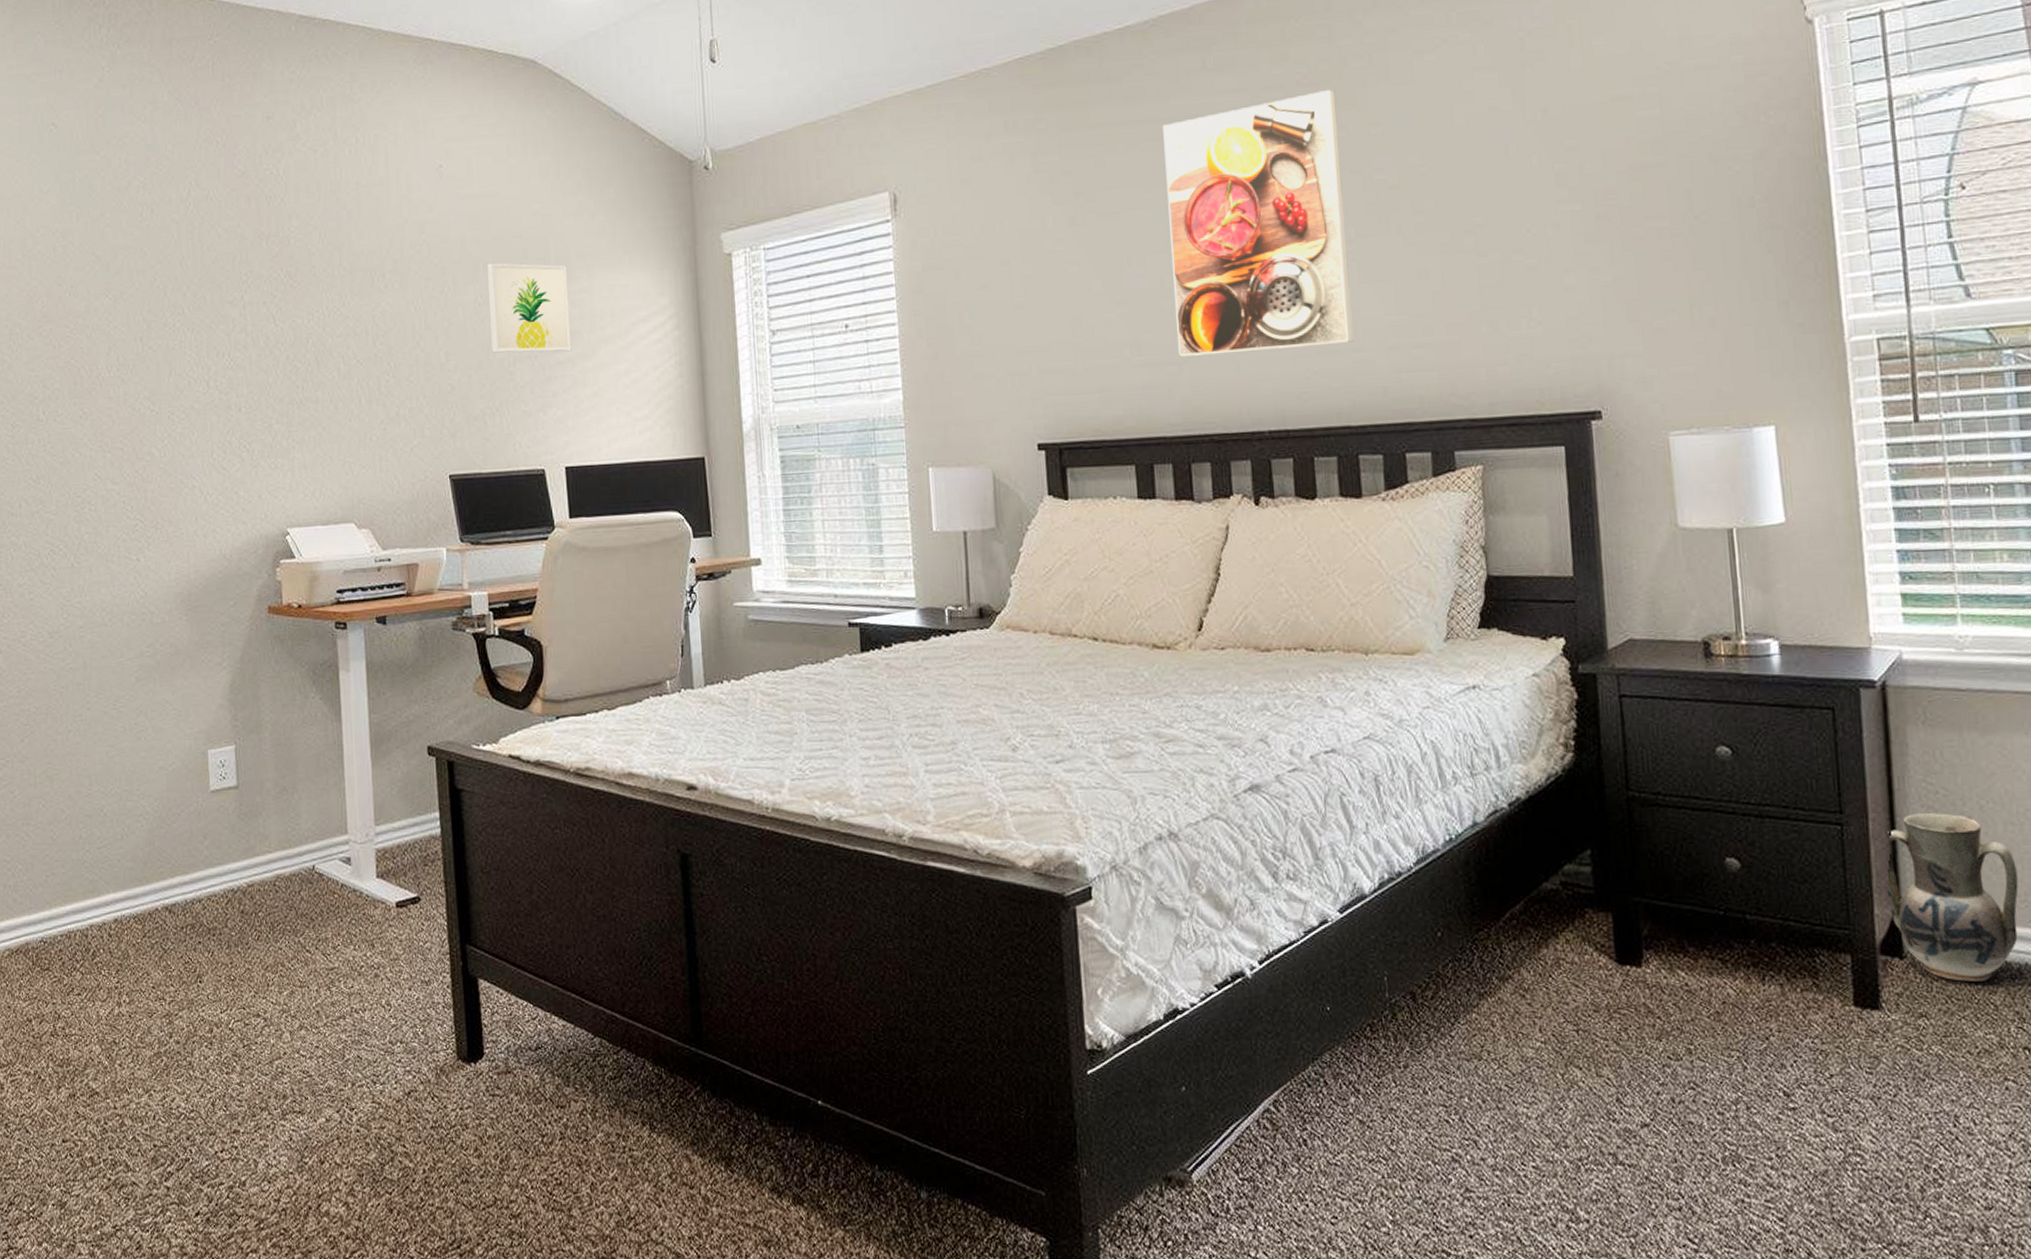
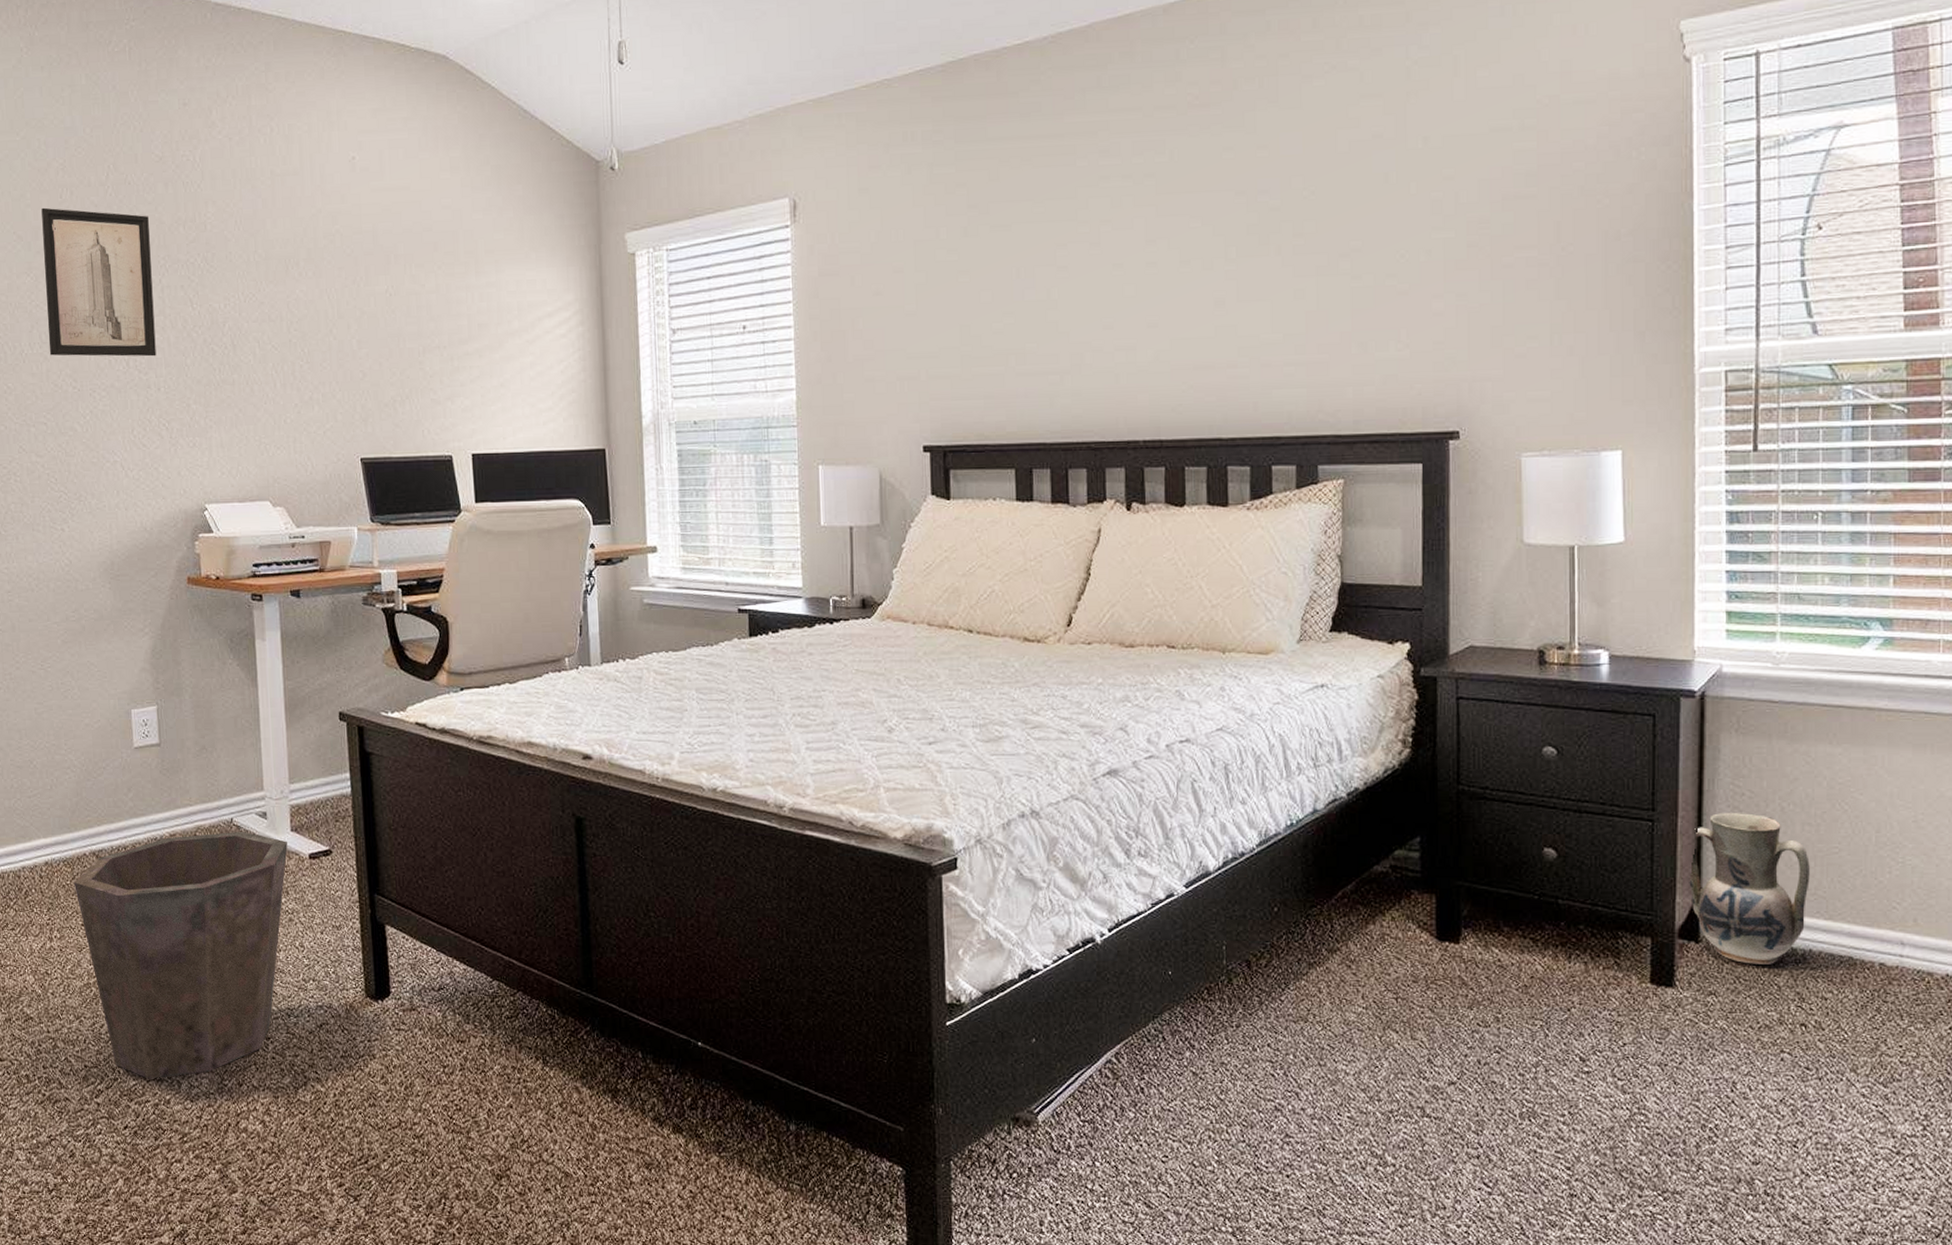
wall art: none [121,226,238,378] -> present [41,207,156,357]
waste bin: none [145,879,373,1158] -> present [74,831,288,1079]
wall art: present [487,262,572,353] -> none [399,255,479,344]
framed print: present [1163,90,1354,357] -> none [1056,112,1229,367]

